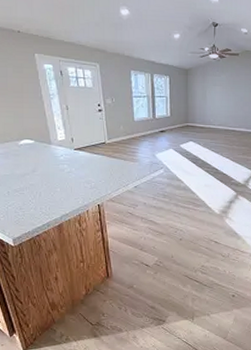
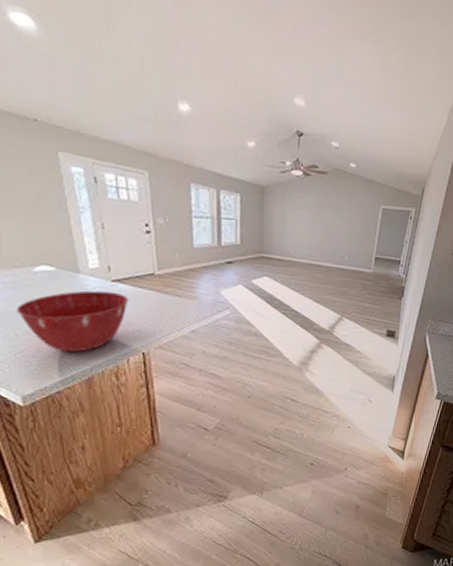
mixing bowl: none [8,157,87,205] -> present [16,290,129,353]

